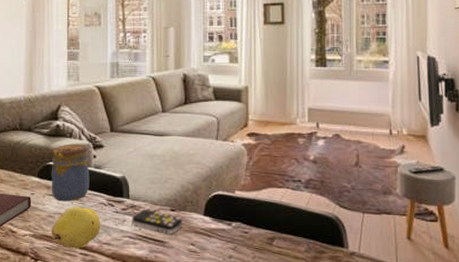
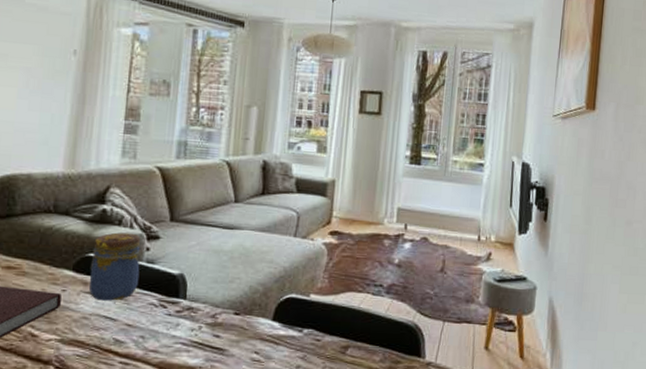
fruit: present [51,206,101,249] -> none [84,307,149,357]
remote control: present [132,210,183,234] -> none [186,313,248,341]

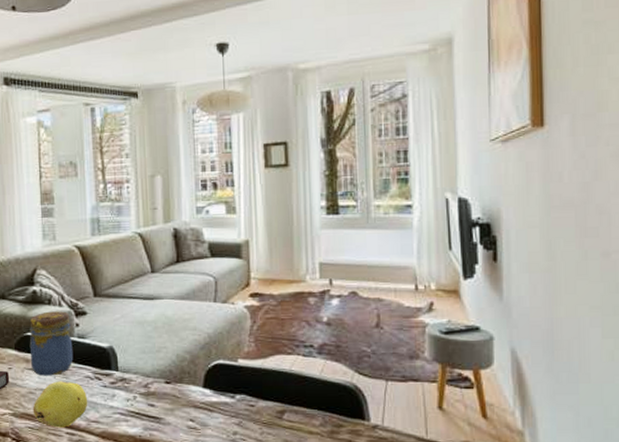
fruit: none [84,307,149,357] -> present [32,381,88,428]

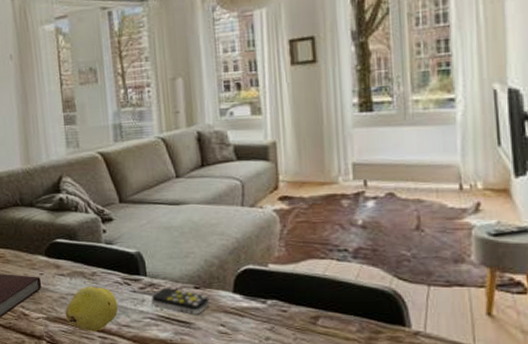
jar: present [29,311,74,376] -> none [57,217,102,281]
remote control: none [122,383,180,410] -> present [151,288,210,315]

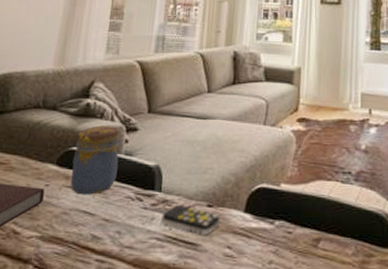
jar: none [57,217,102,281] -> present [70,125,121,195]
fruit: present [65,286,119,332] -> none [63,201,125,254]

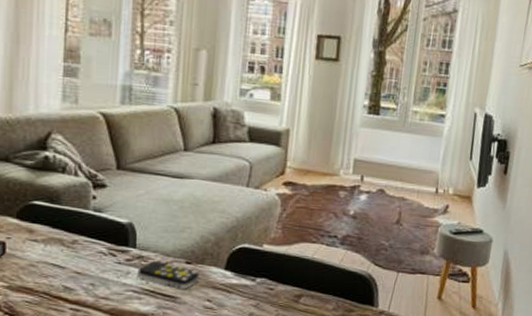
jar: present [70,125,121,195] -> none [34,180,87,249]

